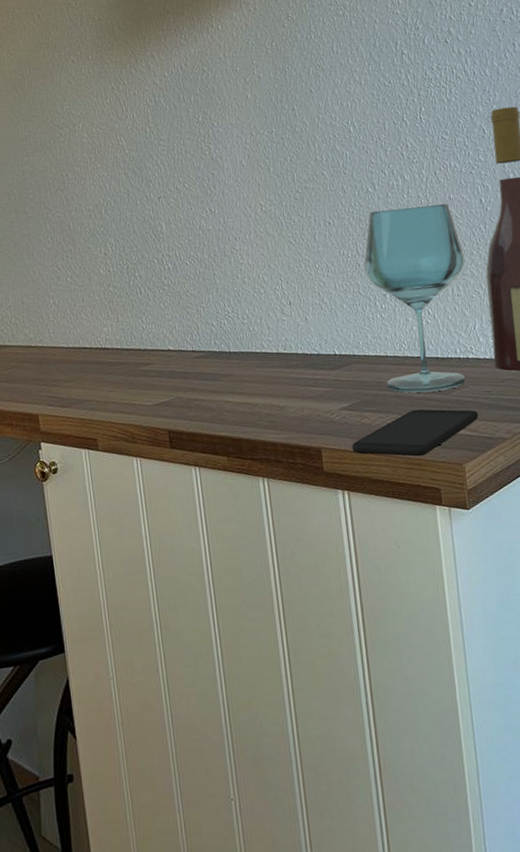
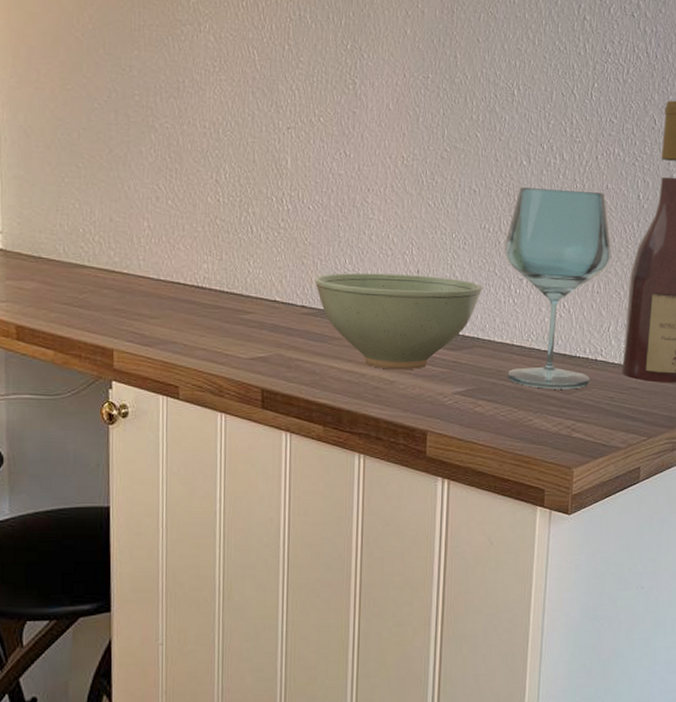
bowl: none [199,304,351,397] -> present [313,272,483,370]
mobile phone: present [352,409,479,457] -> none [460,405,597,455]

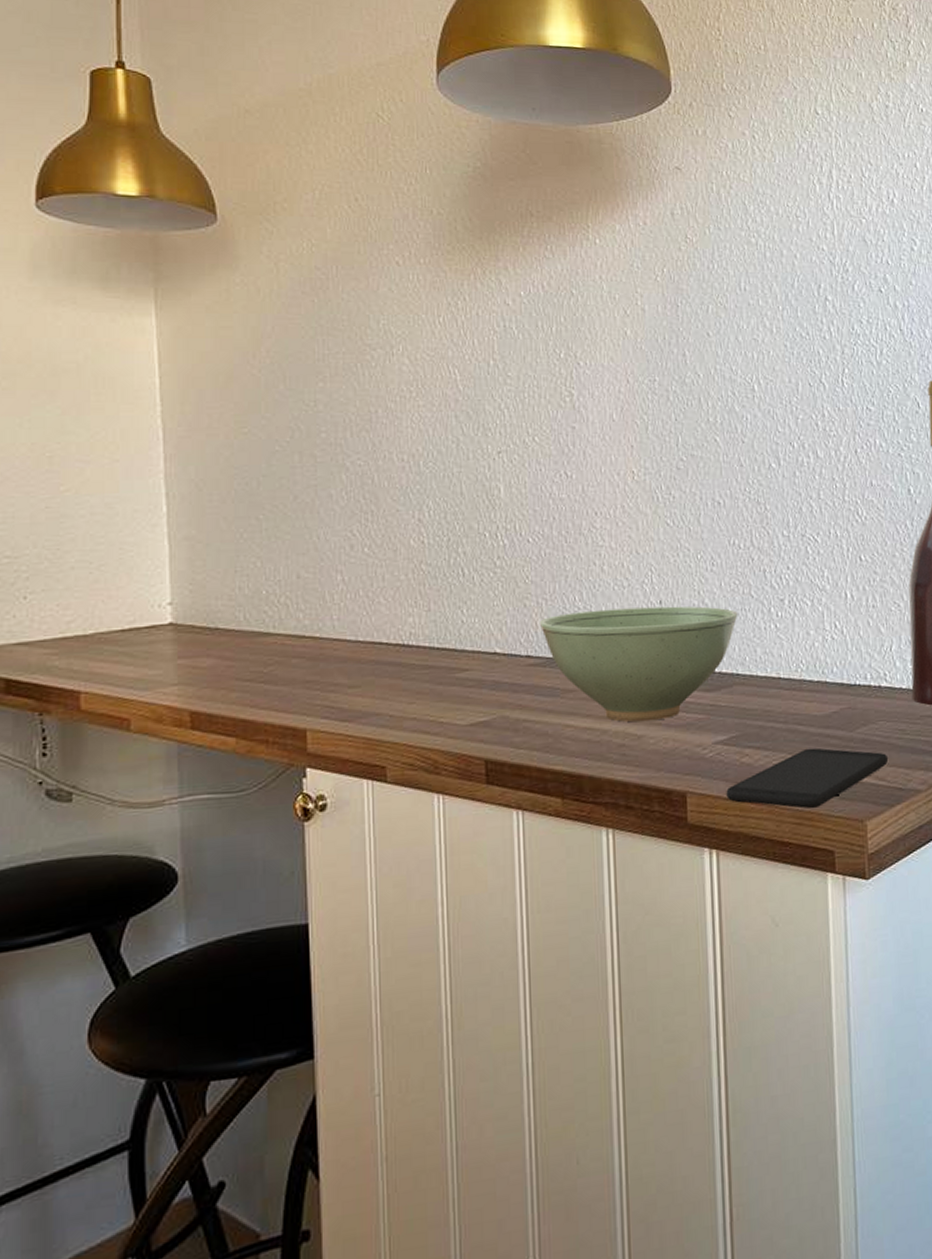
mobile phone: none [460,405,597,455] -> present [726,747,889,809]
wine glass: present [504,187,612,389] -> none [759,491,885,727]

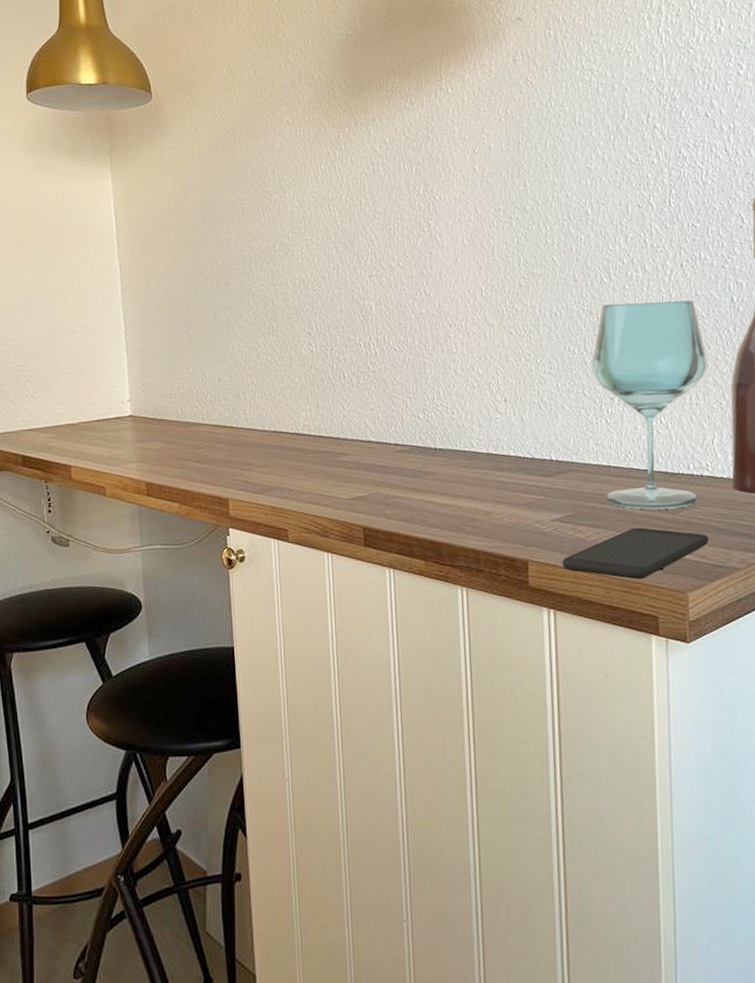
bowl: present [539,606,738,722] -> none [404,403,573,501]
wine glass: none [759,491,885,727] -> present [591,300,708,510]

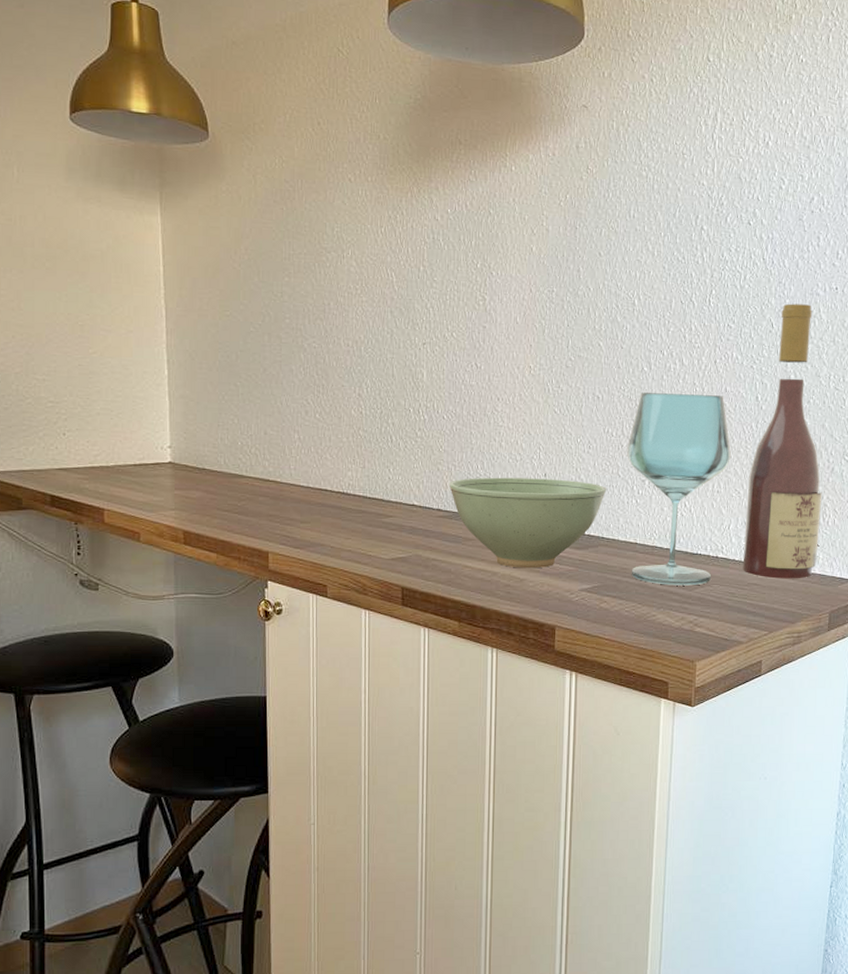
bowl: none [404,403,573,501] -> present [448,477,607,569]
mobile phone: present [562,527,710,580] -> none [586,601,719,649]

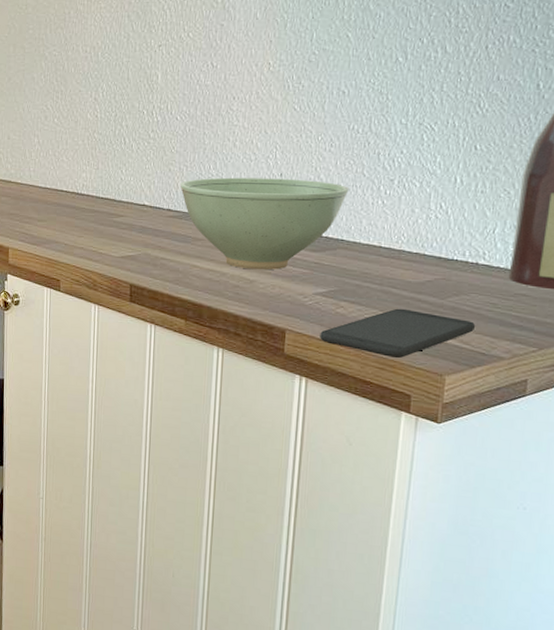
mobile phone: none [586,601,719,649] -> present [320,308,476,359]
wine glass: present [627,392,731,586] -> none [373,85,501,294]

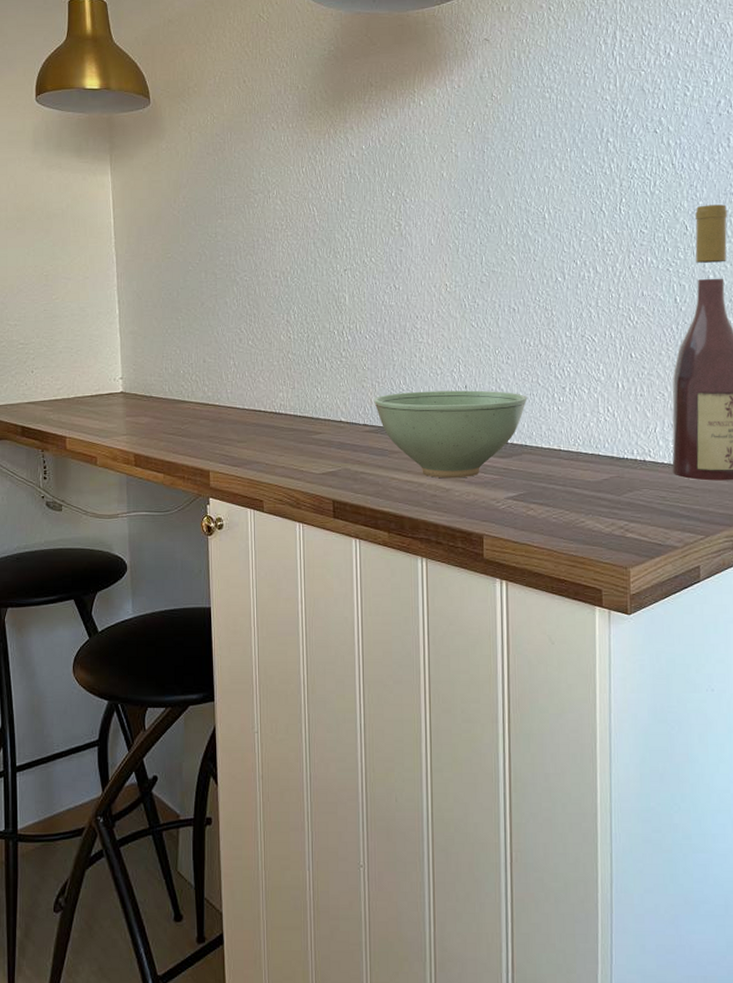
mobile phone: present [320,308,476,359] -> none [515,507,651,555]

